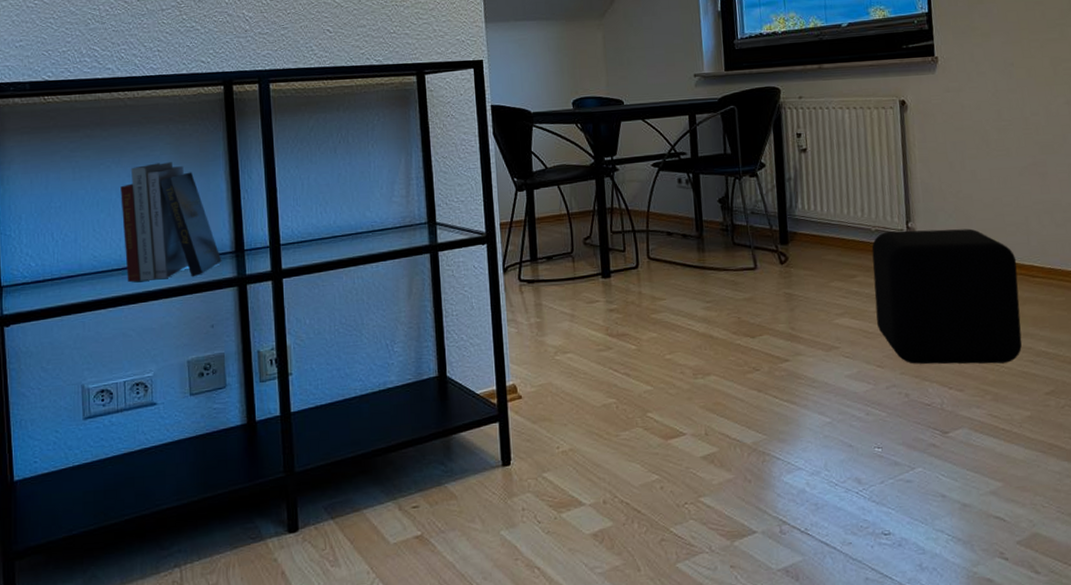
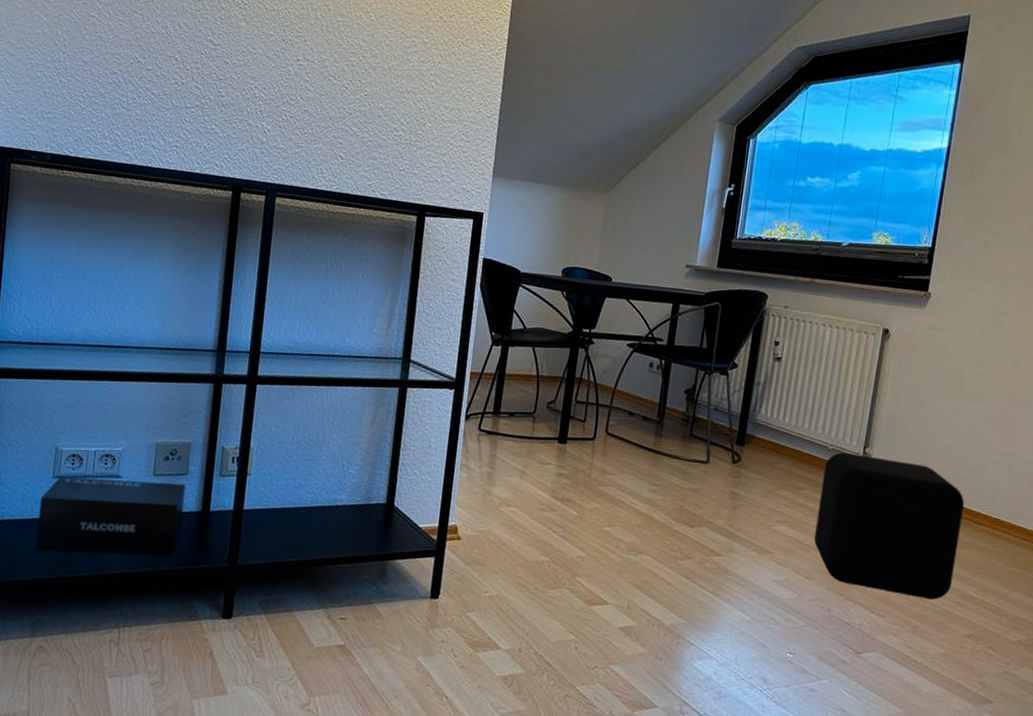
box: none [73,398,230,501] -> present [35,476,186,557]
books: present [120,162,222,283] -> none [113,253,204,367]

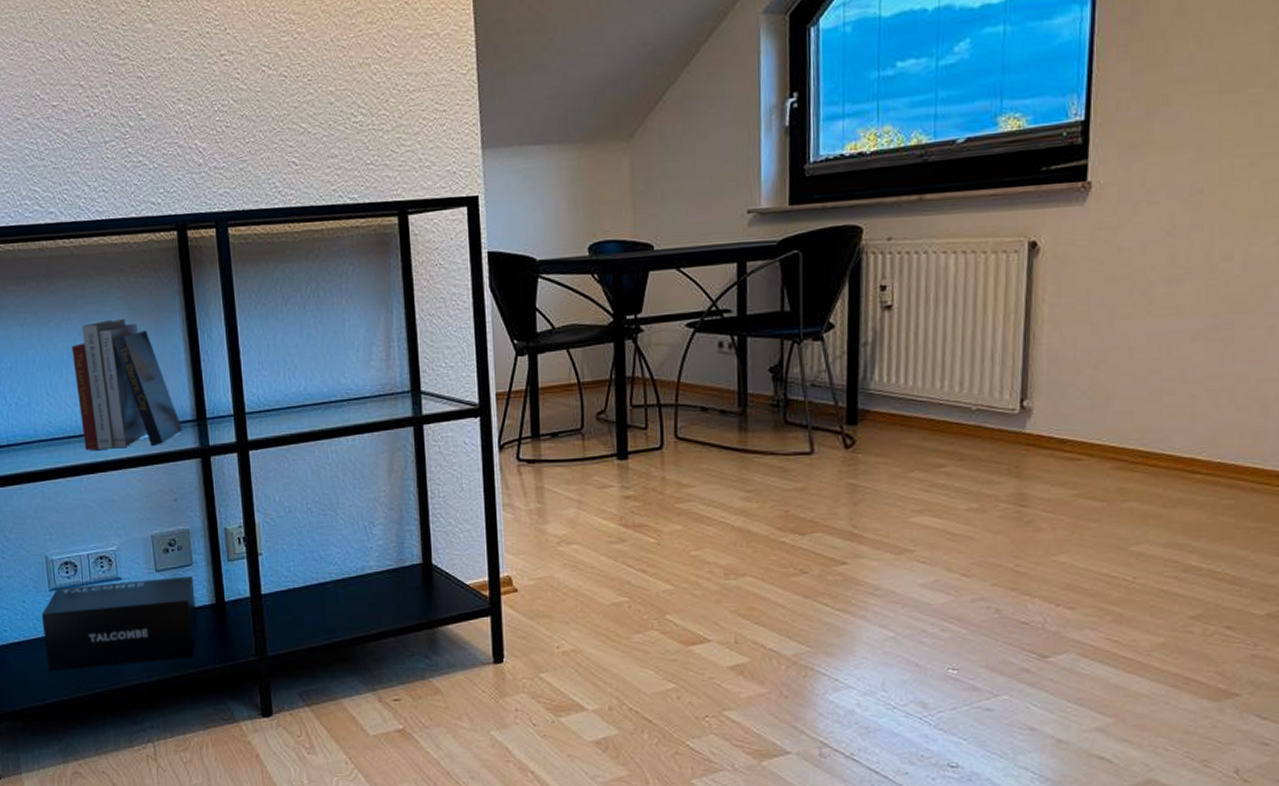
books: none [113,253,204,367] -> present [72,319,183,451]
cube: present [814,452,965,600] -> none [966,409,1172,579]

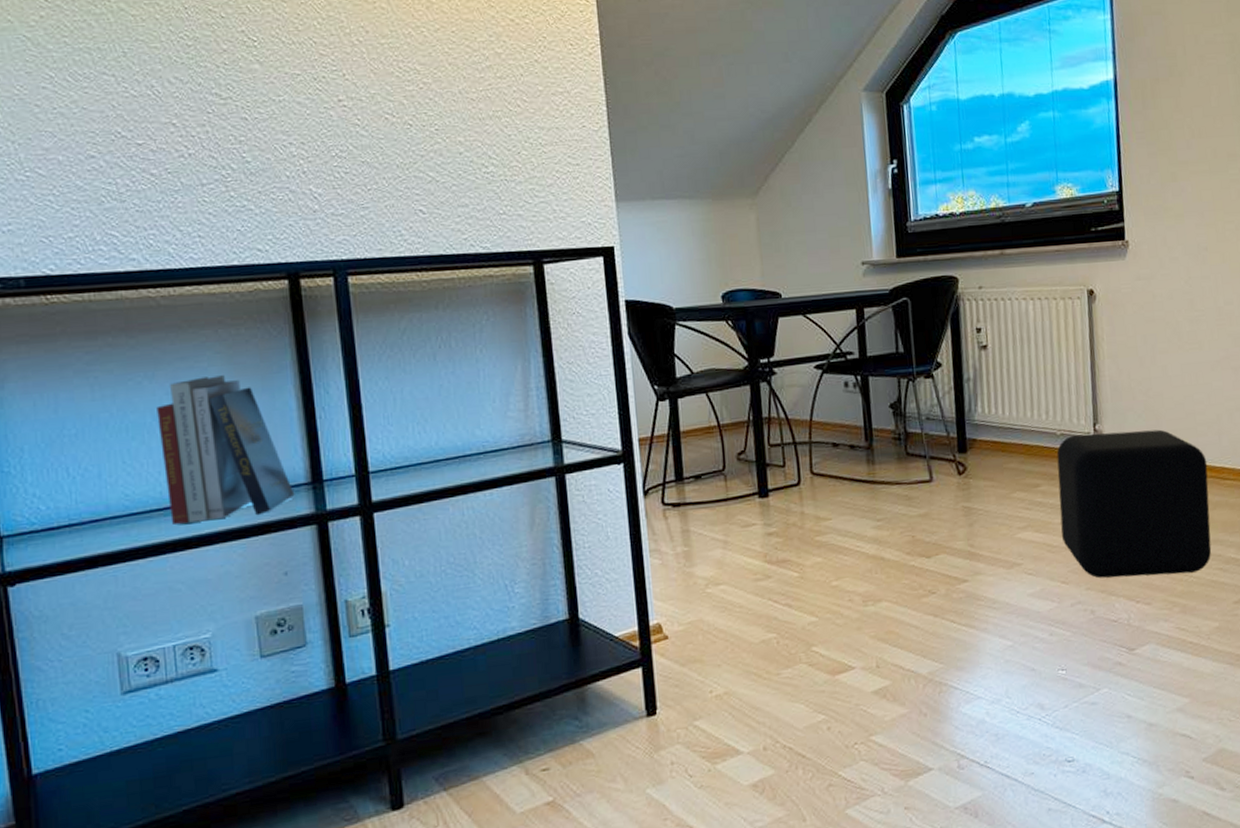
box: present [41,576,199,671] -> none [110,658,314,793]
cube: none [966,409,1172,579] -> present [1056,429,1212,578]

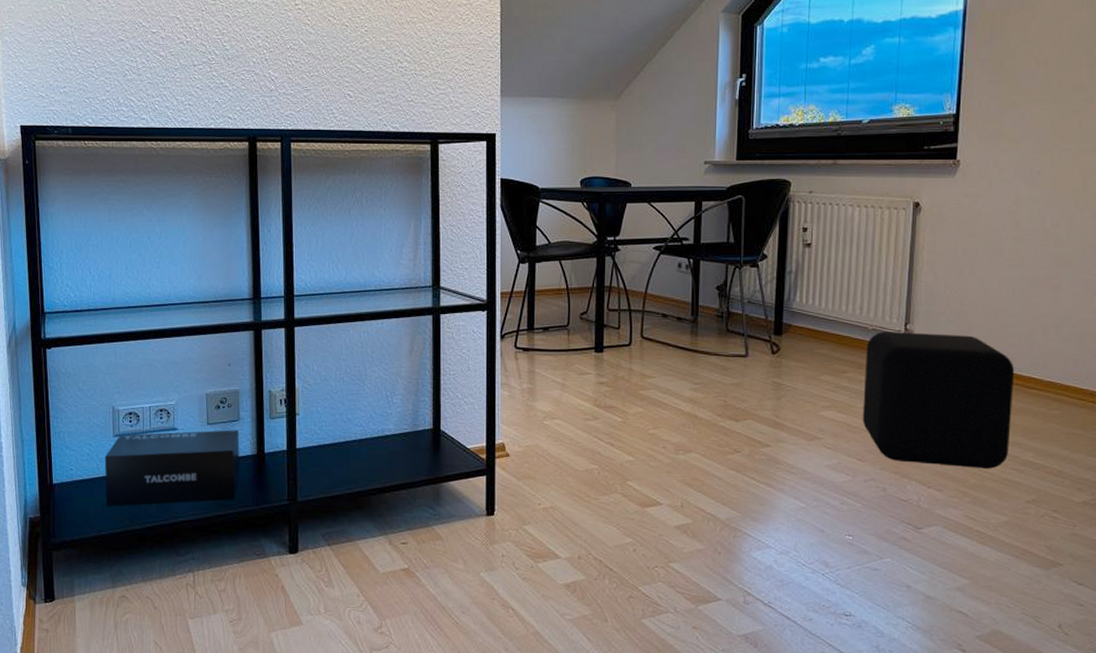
box: none [110,658,314,793] -> present [104,430,240,507]
books: present [157,375,295,526] -> none [151,211,240,319]

